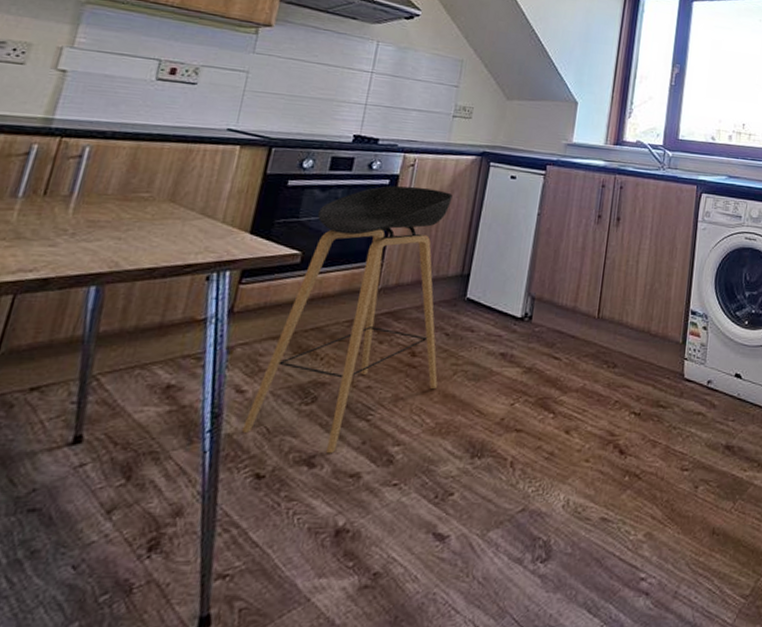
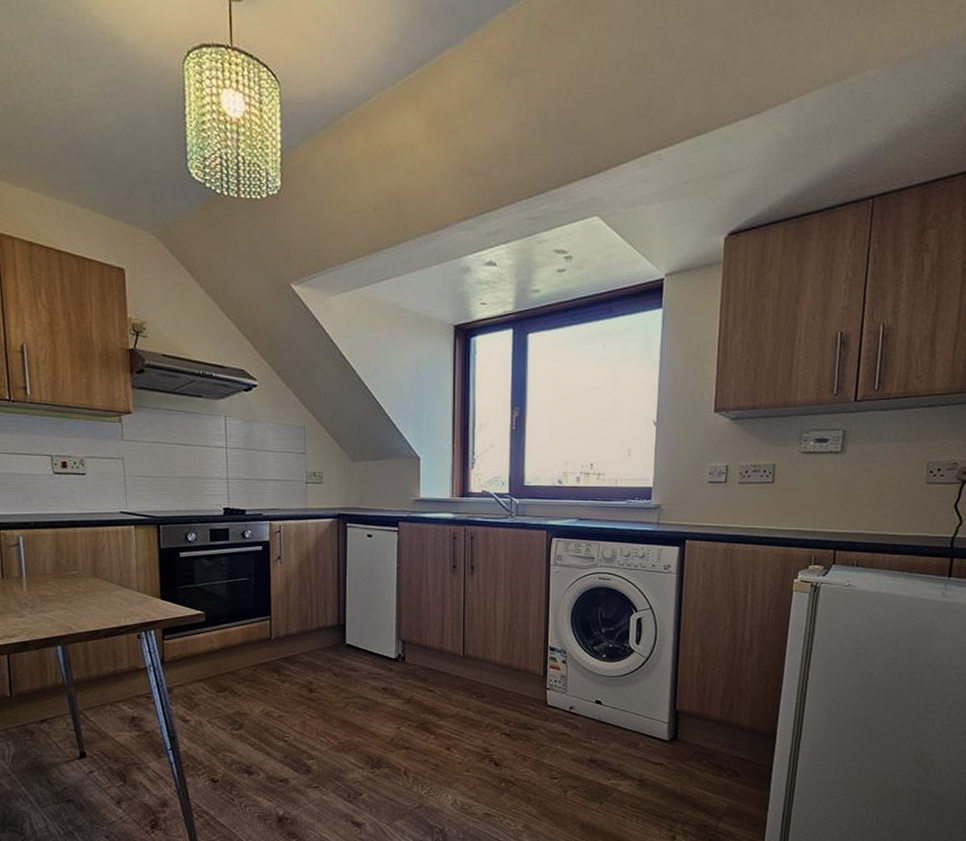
stool: present [242,186,453,454] -> none [194,550,334,765]

